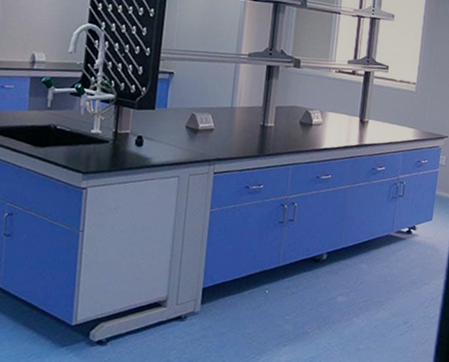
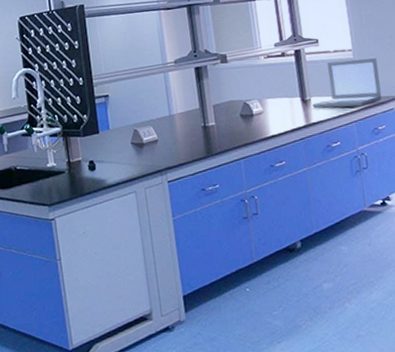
laptop: none [368,90,435,138] -> present [312,58,382,108]

